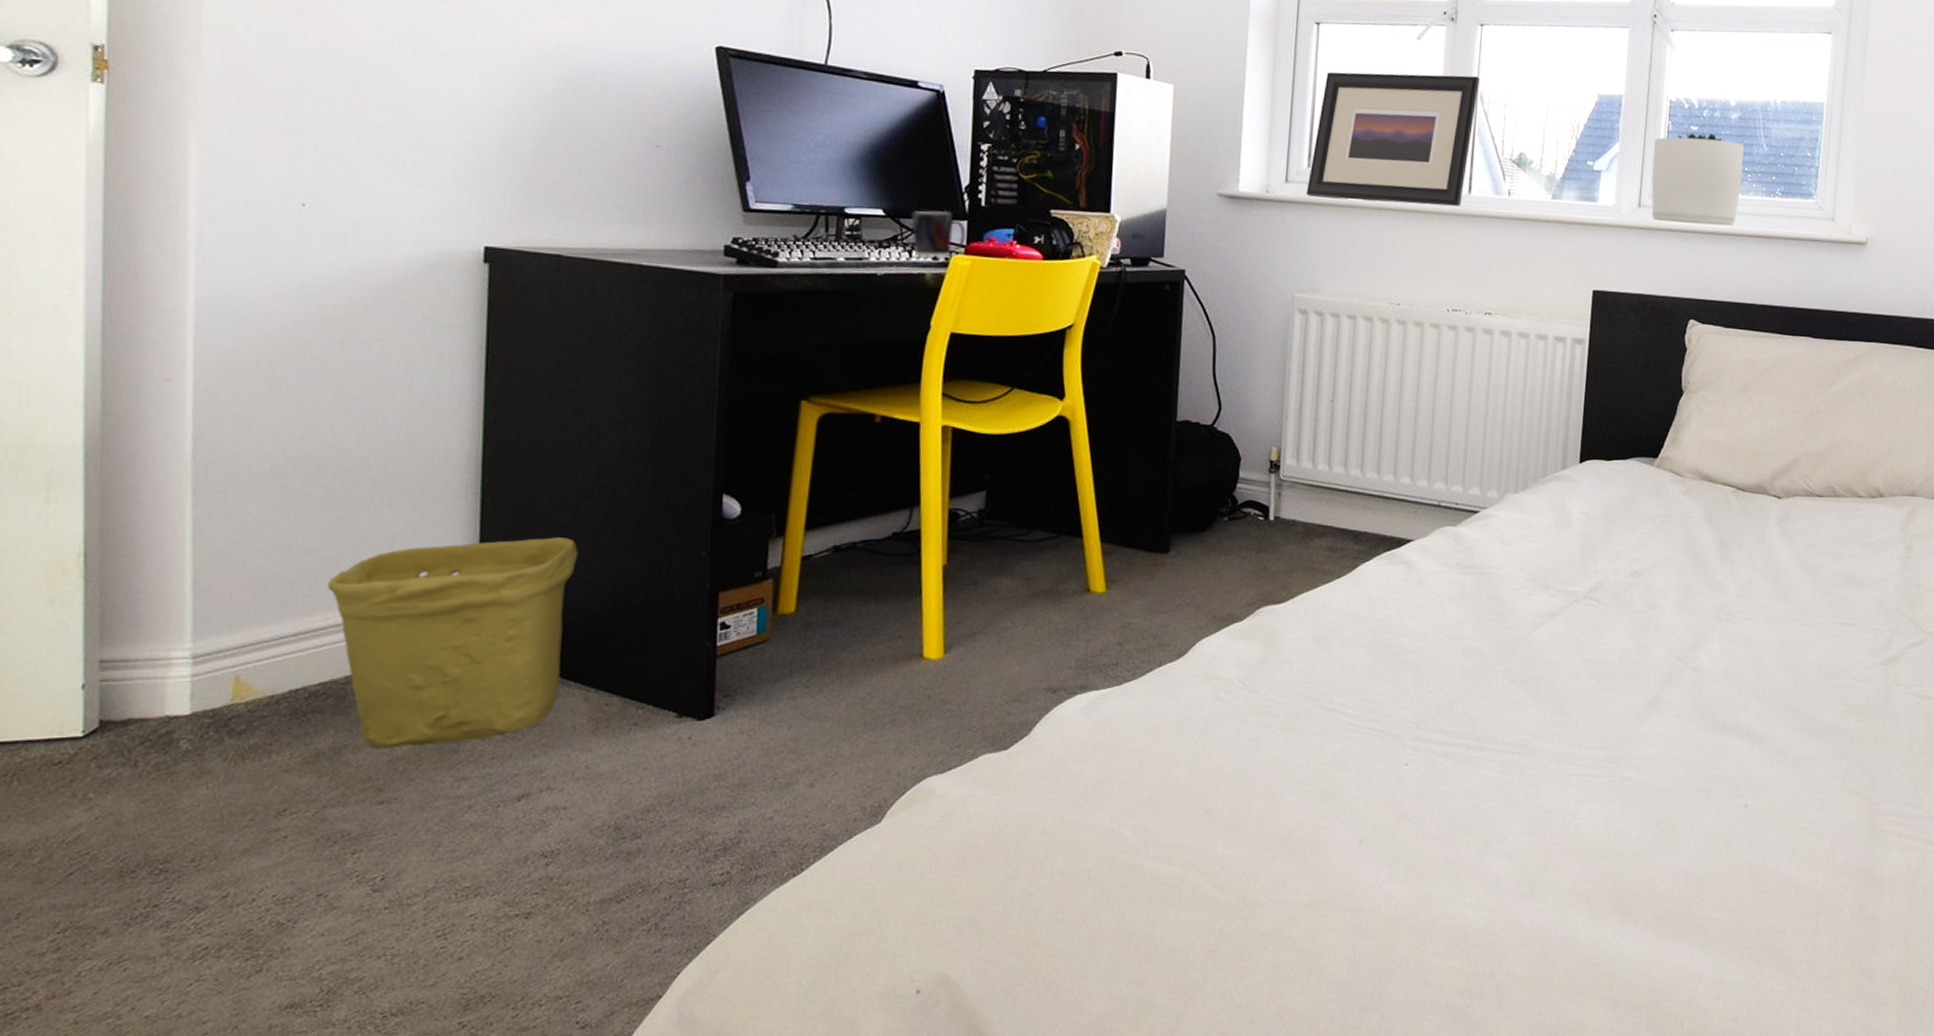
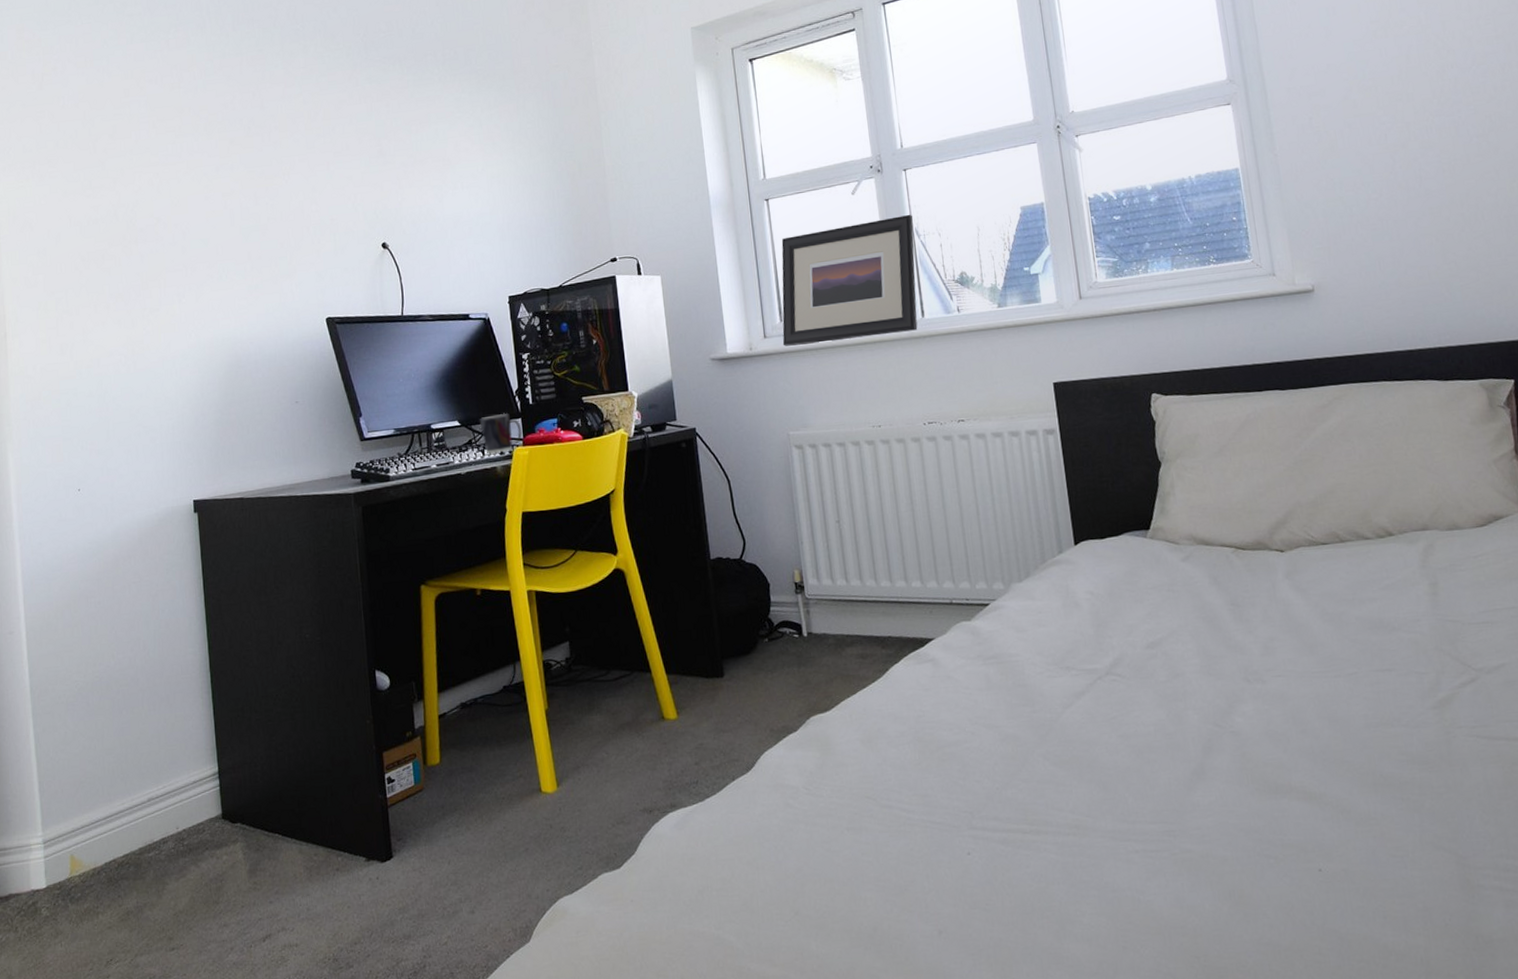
trash bin: present [327,537,579,749] -> none [121,720,282,905]
planter: present [1651,133,1744,226] -> none [1082,219,1176,308]

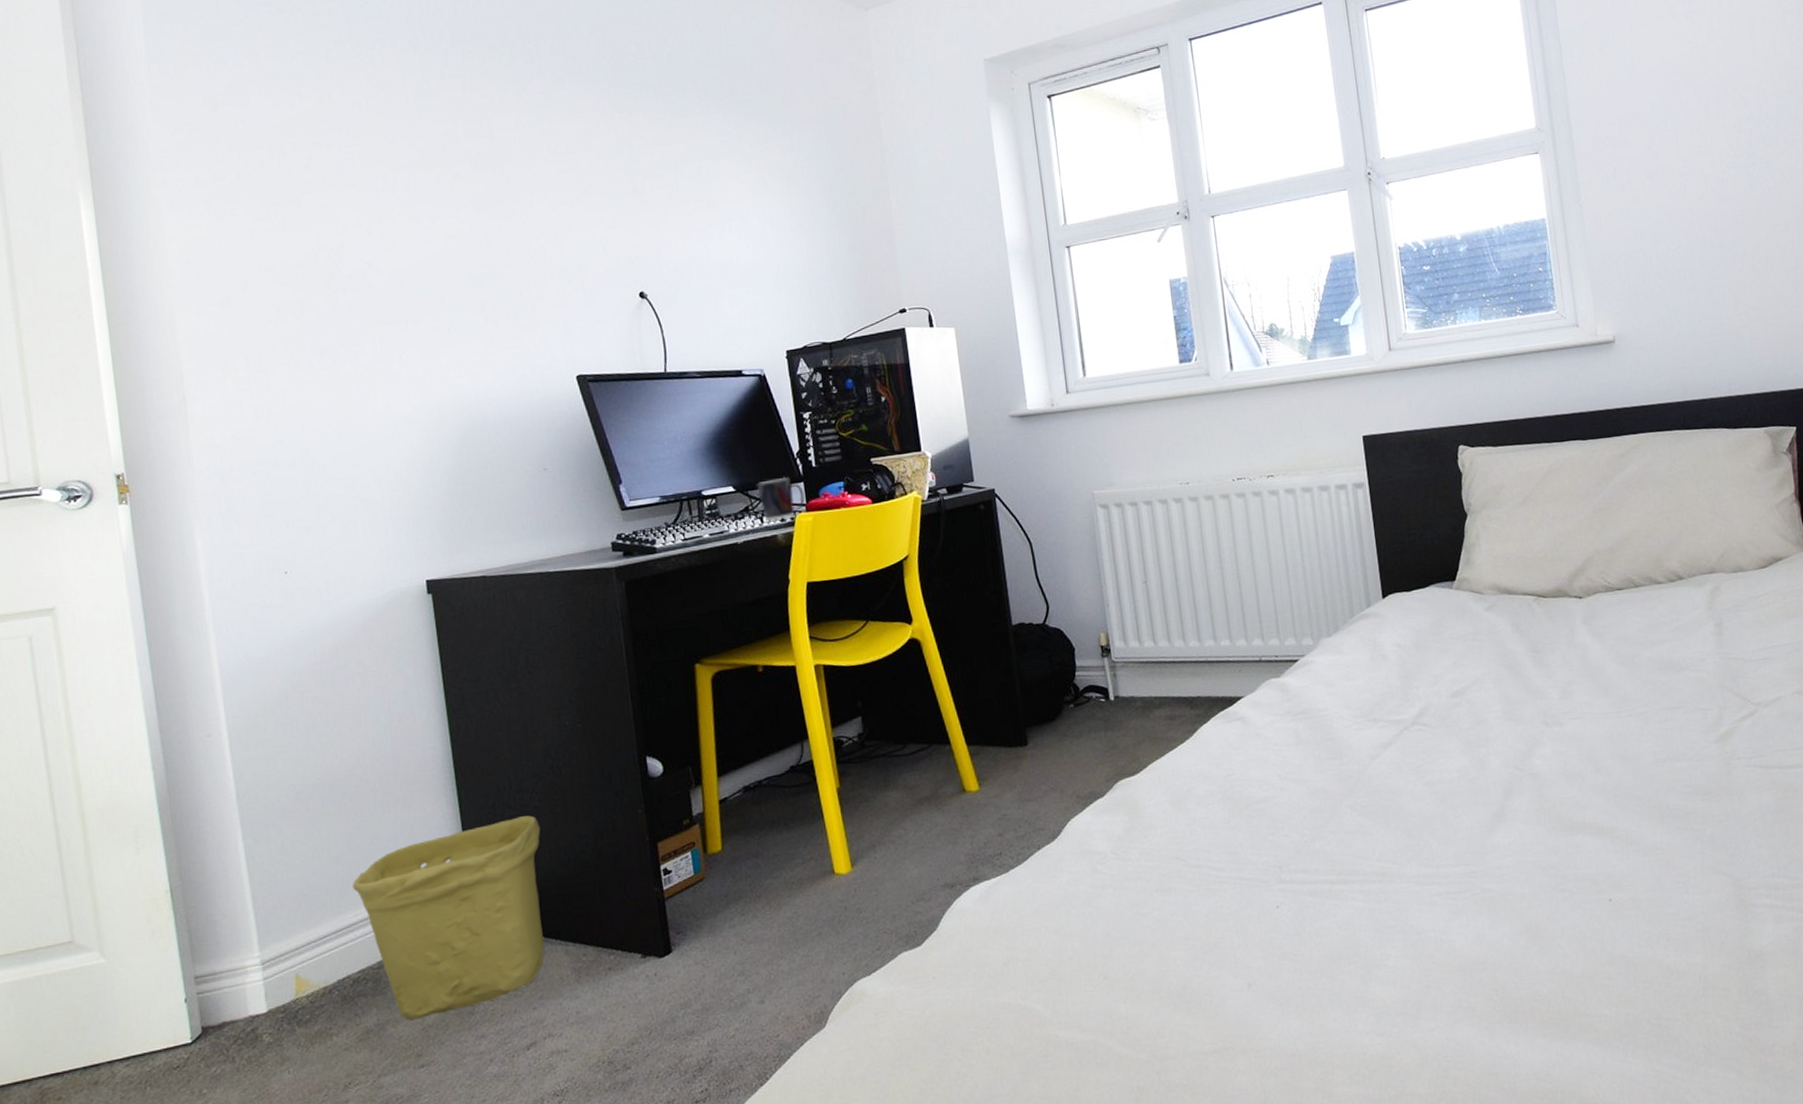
trash bin: none [121,720,282,905] -> present [352,815,544,1021]
picture frame: present [781,214,918,346] -> none [1084,263,1226,402]

